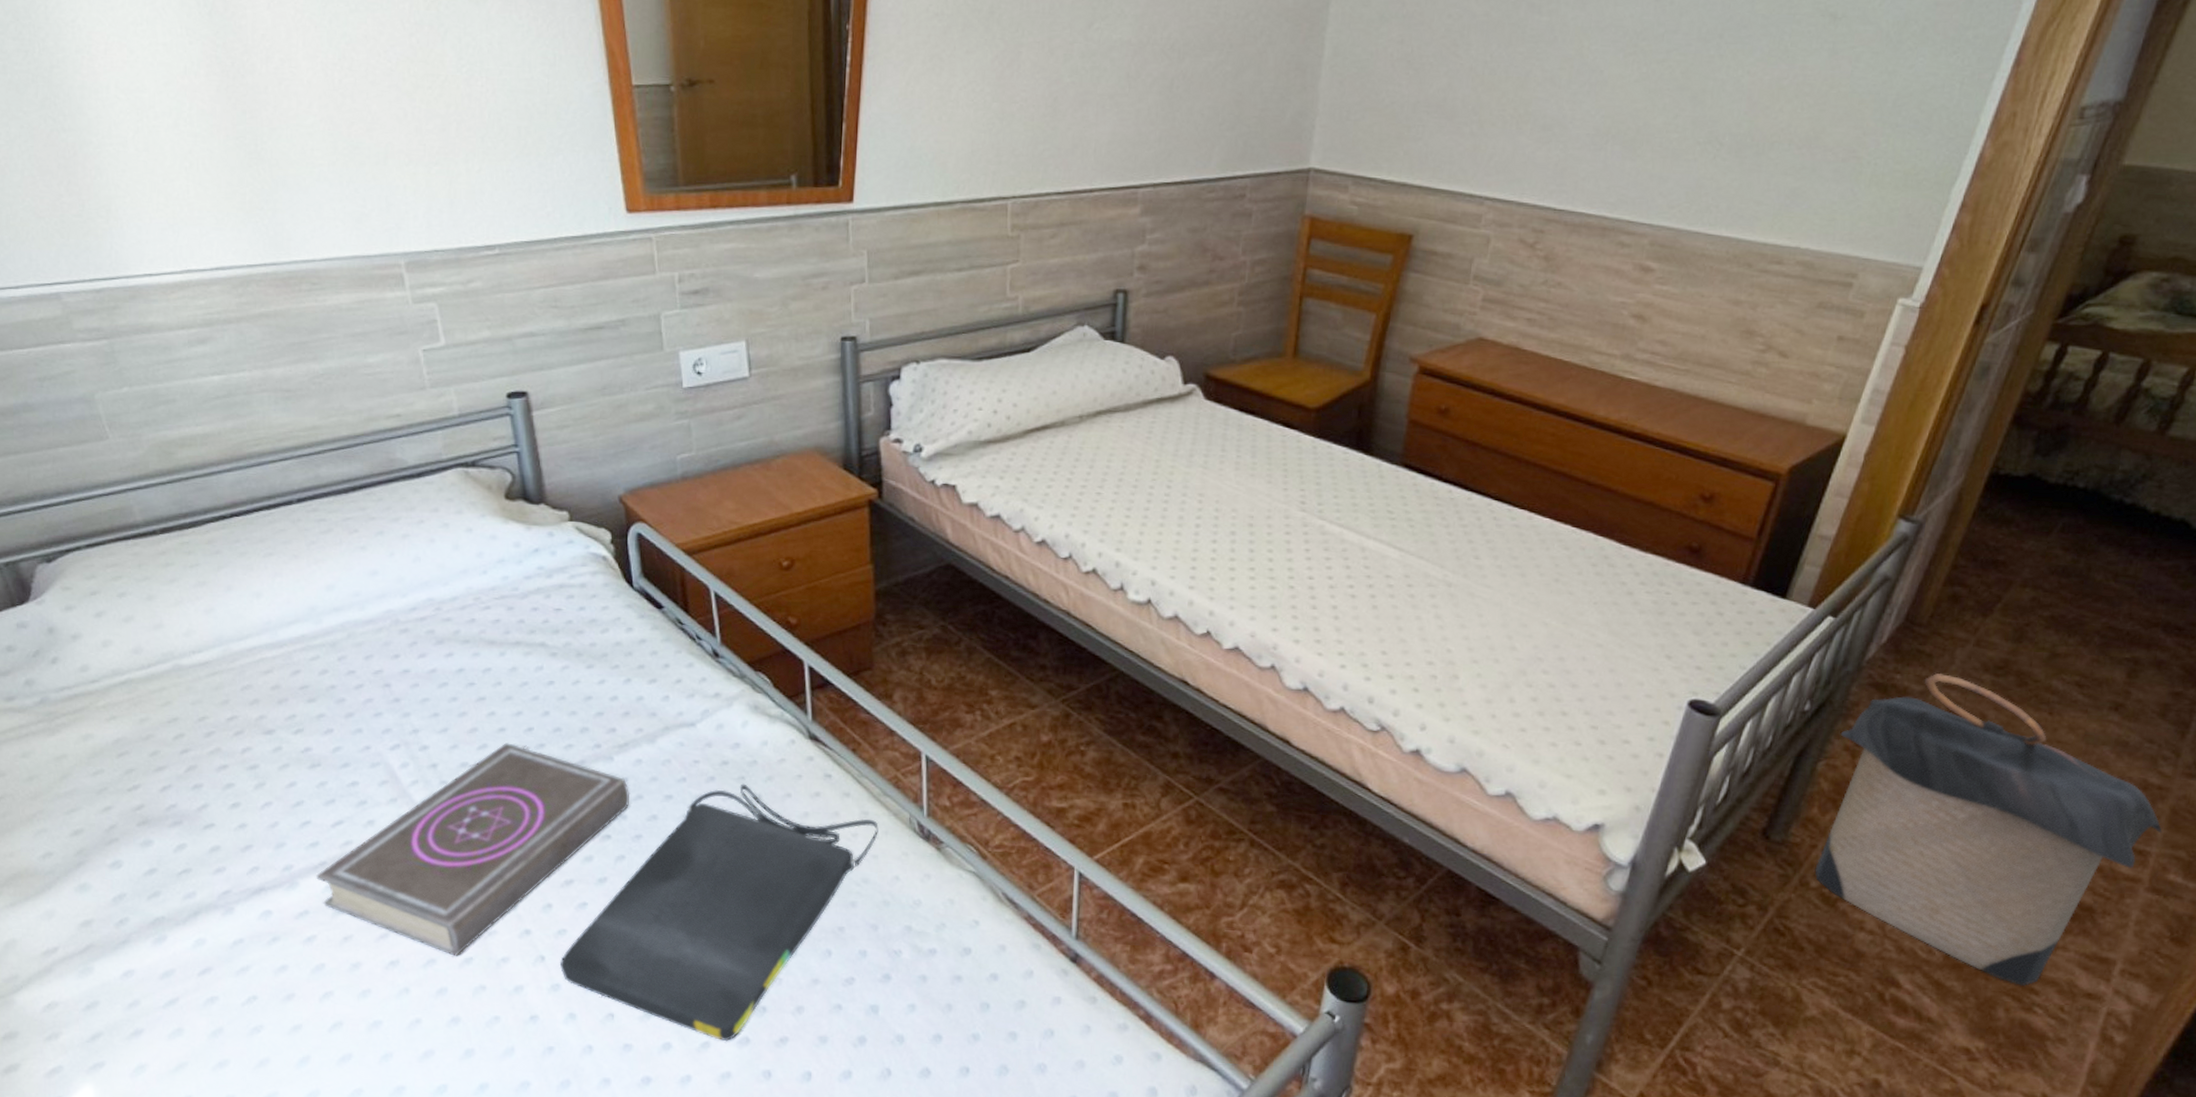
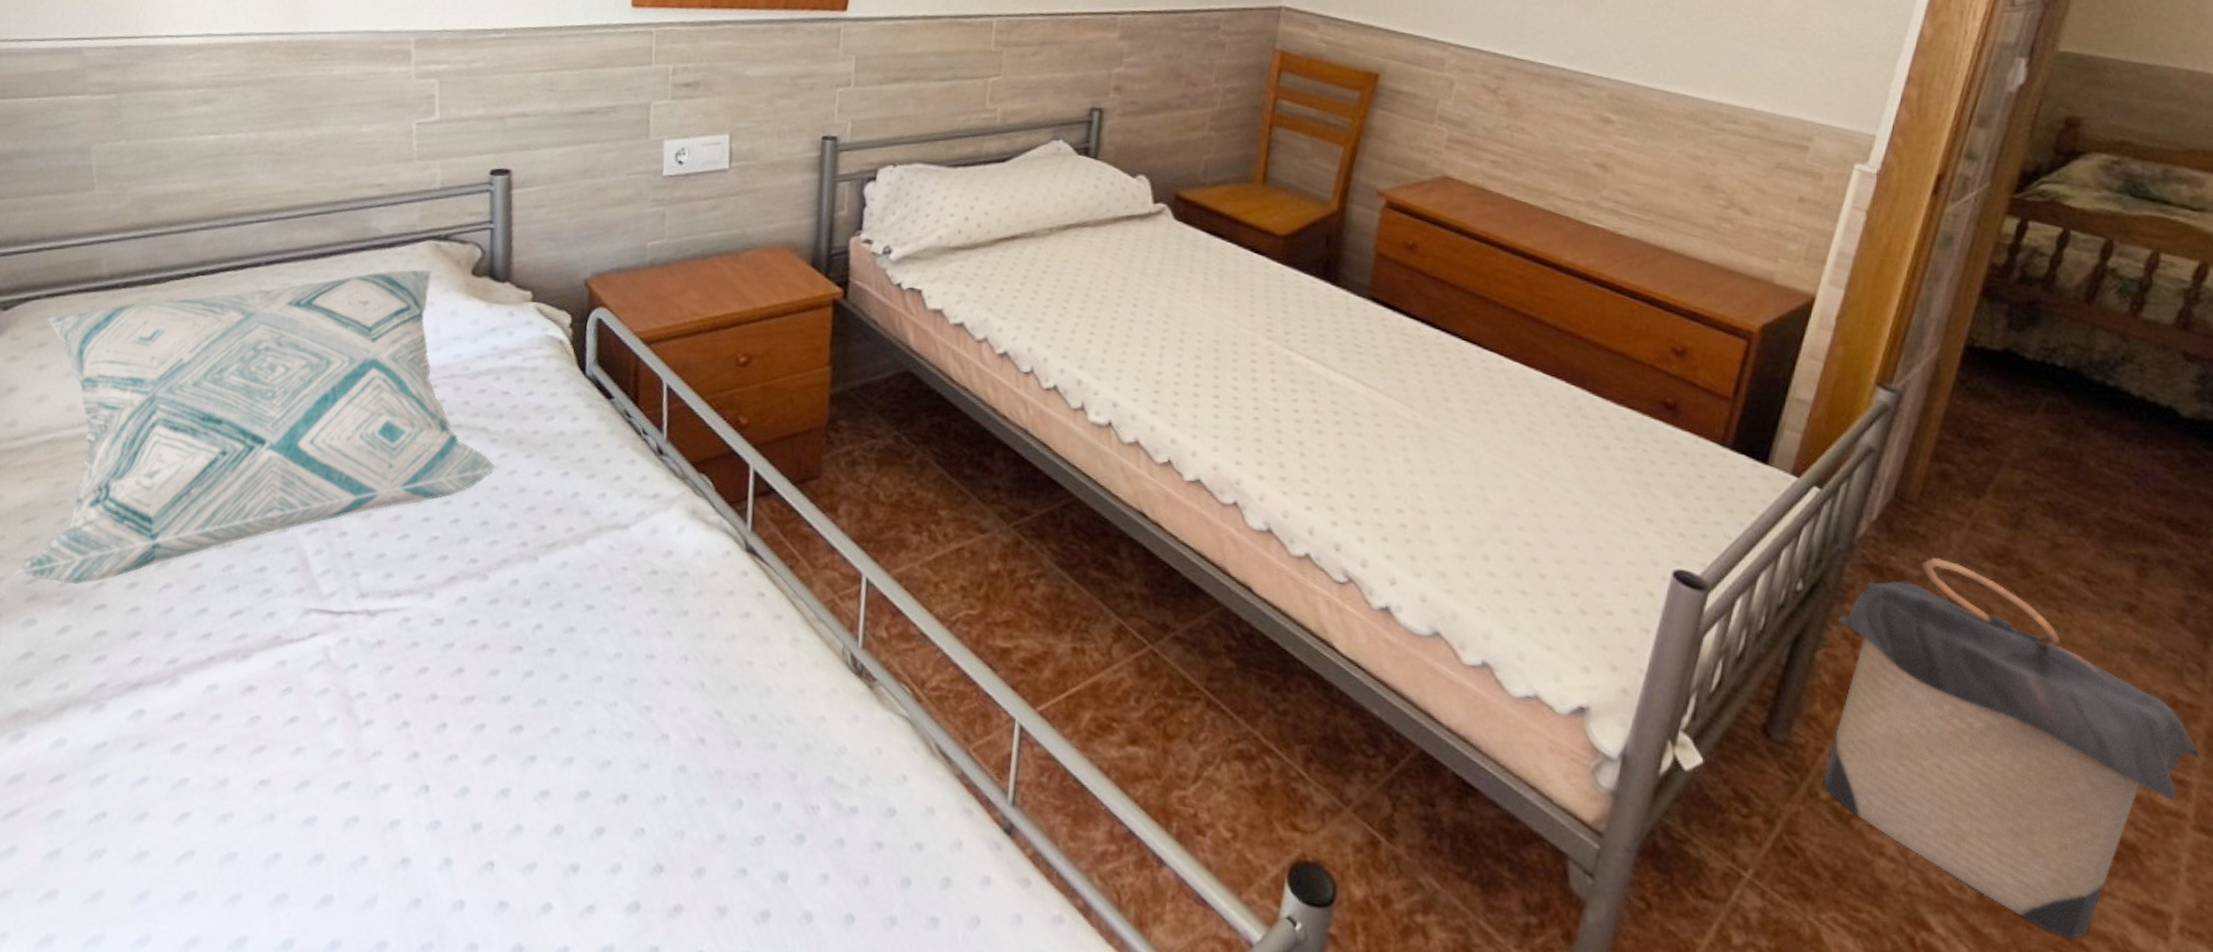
decorative pillow: none [94,496,563,808] -> present [14,269,500,584]
book: present [316,743,630,956] -> none [200,534,550,779]
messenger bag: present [559,783,879,1042] -> none [444,597,809,907]

